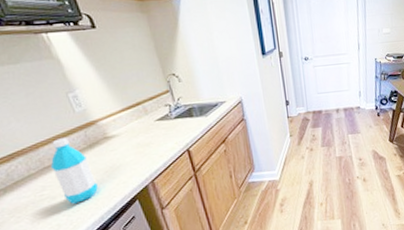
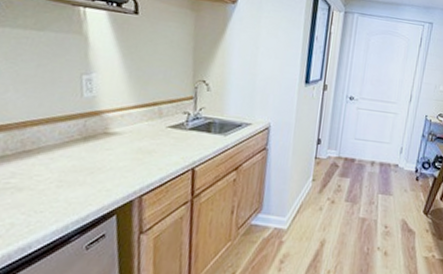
water bottle: present [50,138,98,204] -> none [30,122,77,203]

